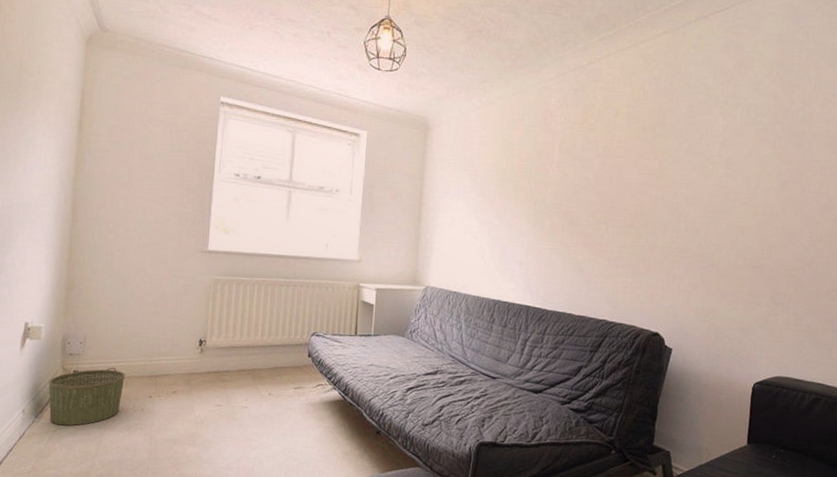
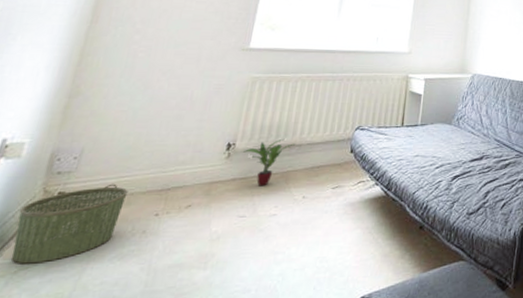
potted plant: none [213,339,257,381] -> present [243,138,295,186]

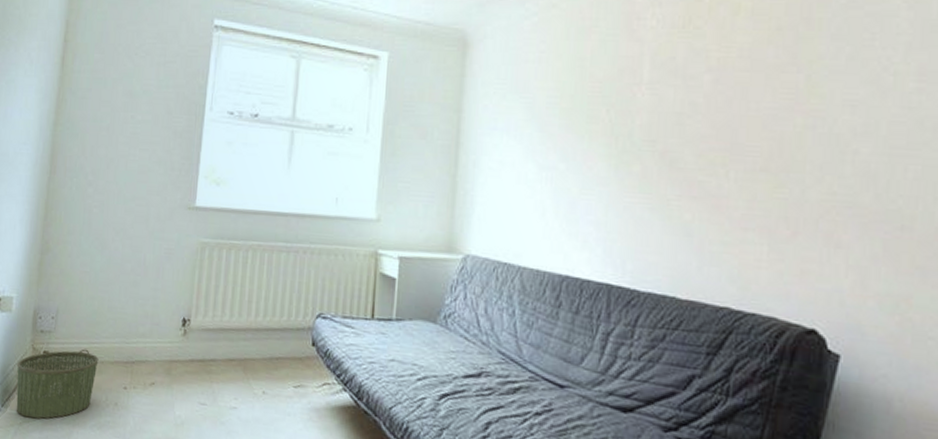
potted plant: present [243,138,295,186] -> none [199,319,250,373]

